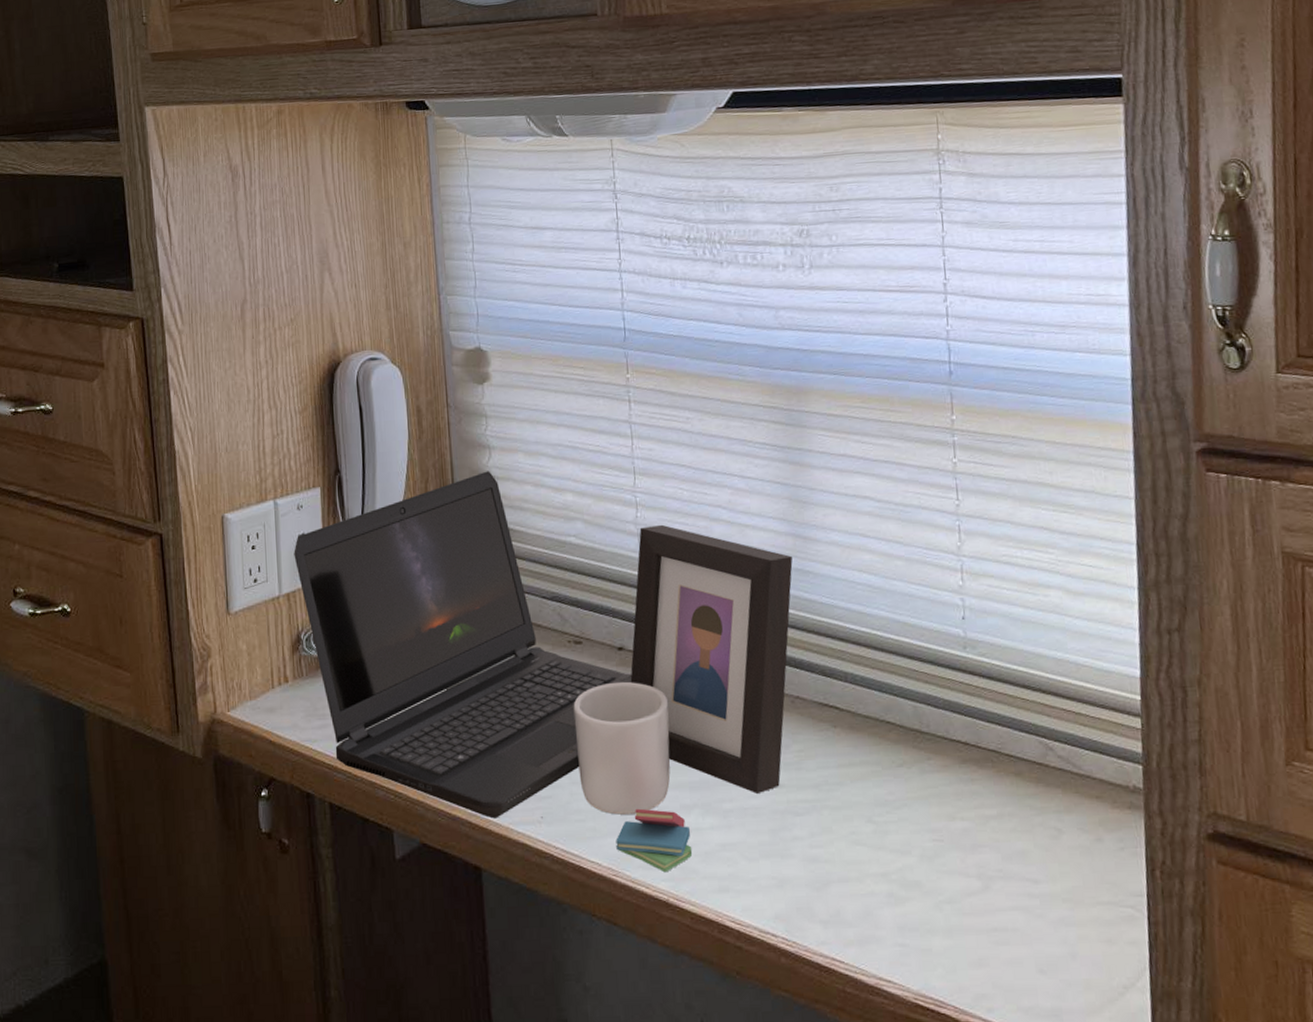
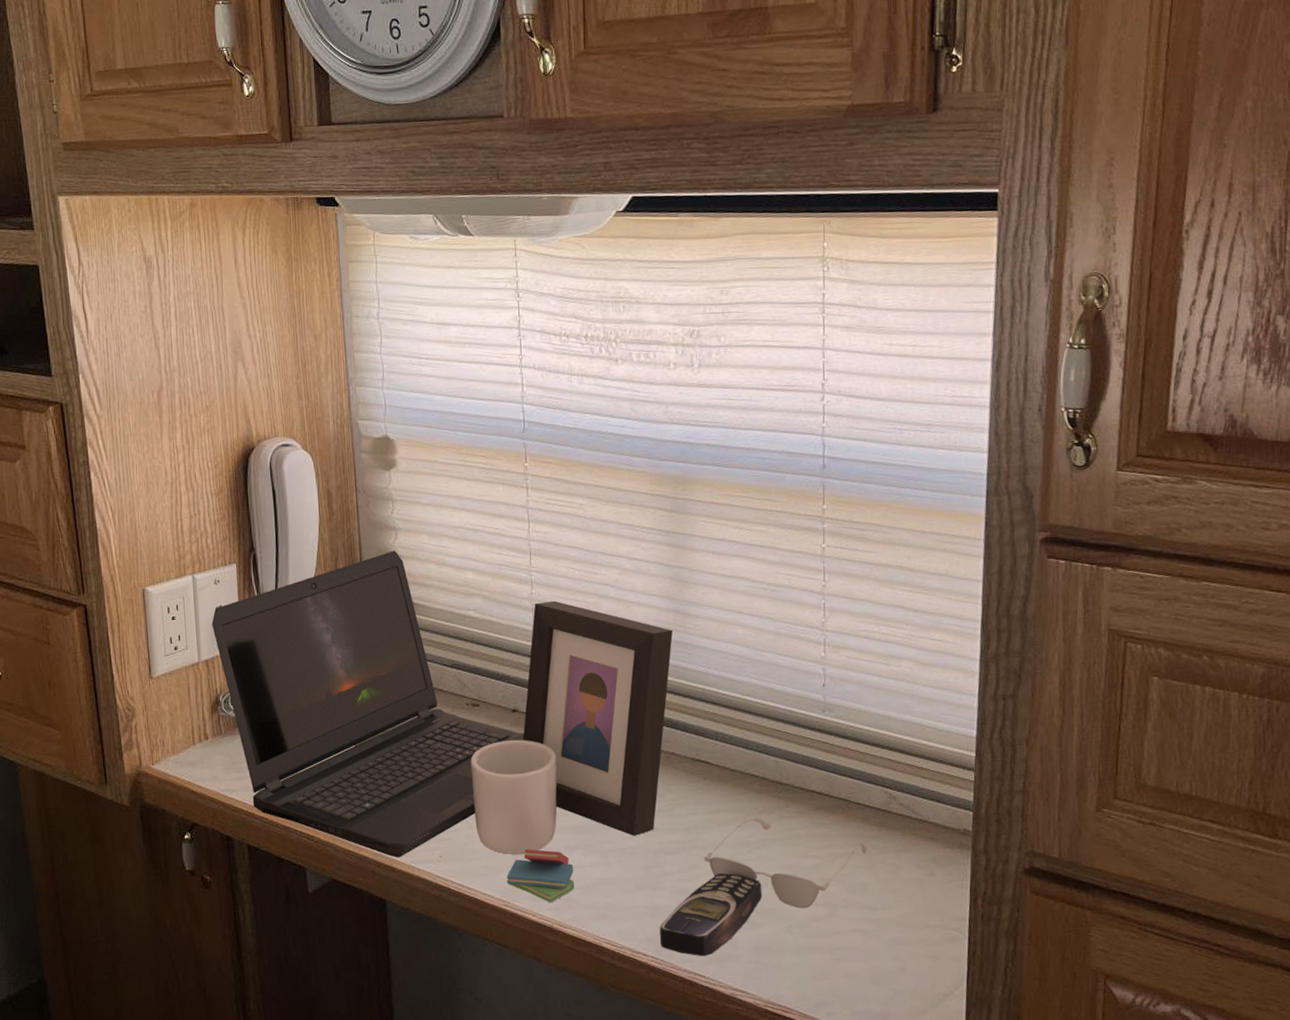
mobile phone: none [789,838,906,939] -> present [659,873,763,957]
eyeglasses: none [837,772,1024,882] -> present [704,817,868,909]

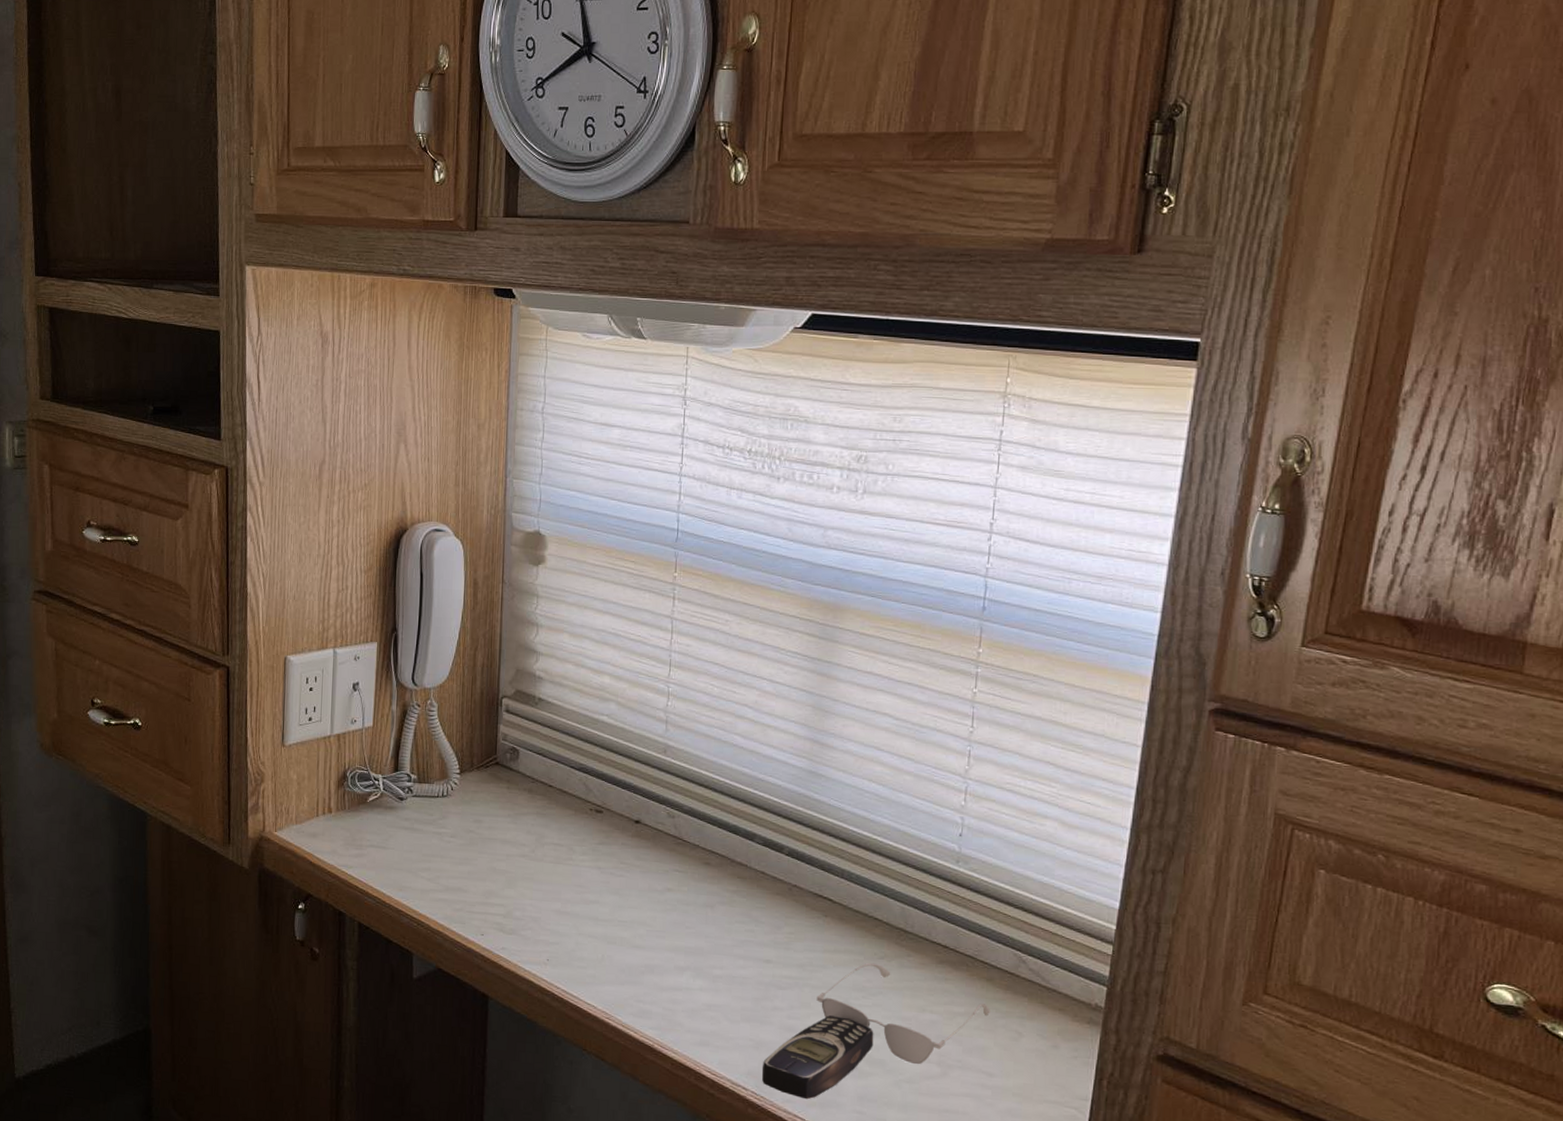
laptop computer: present [212,550,525,858] -> none [347,646,645,956]
mug: present [470,739,558,854] -> none [586,850,676,968]
sticky notes: present [507,849,575,903] -> none [612,963,681,1022]
picture frame: present [522,600,673,836] -> none [643,715,808,965]

